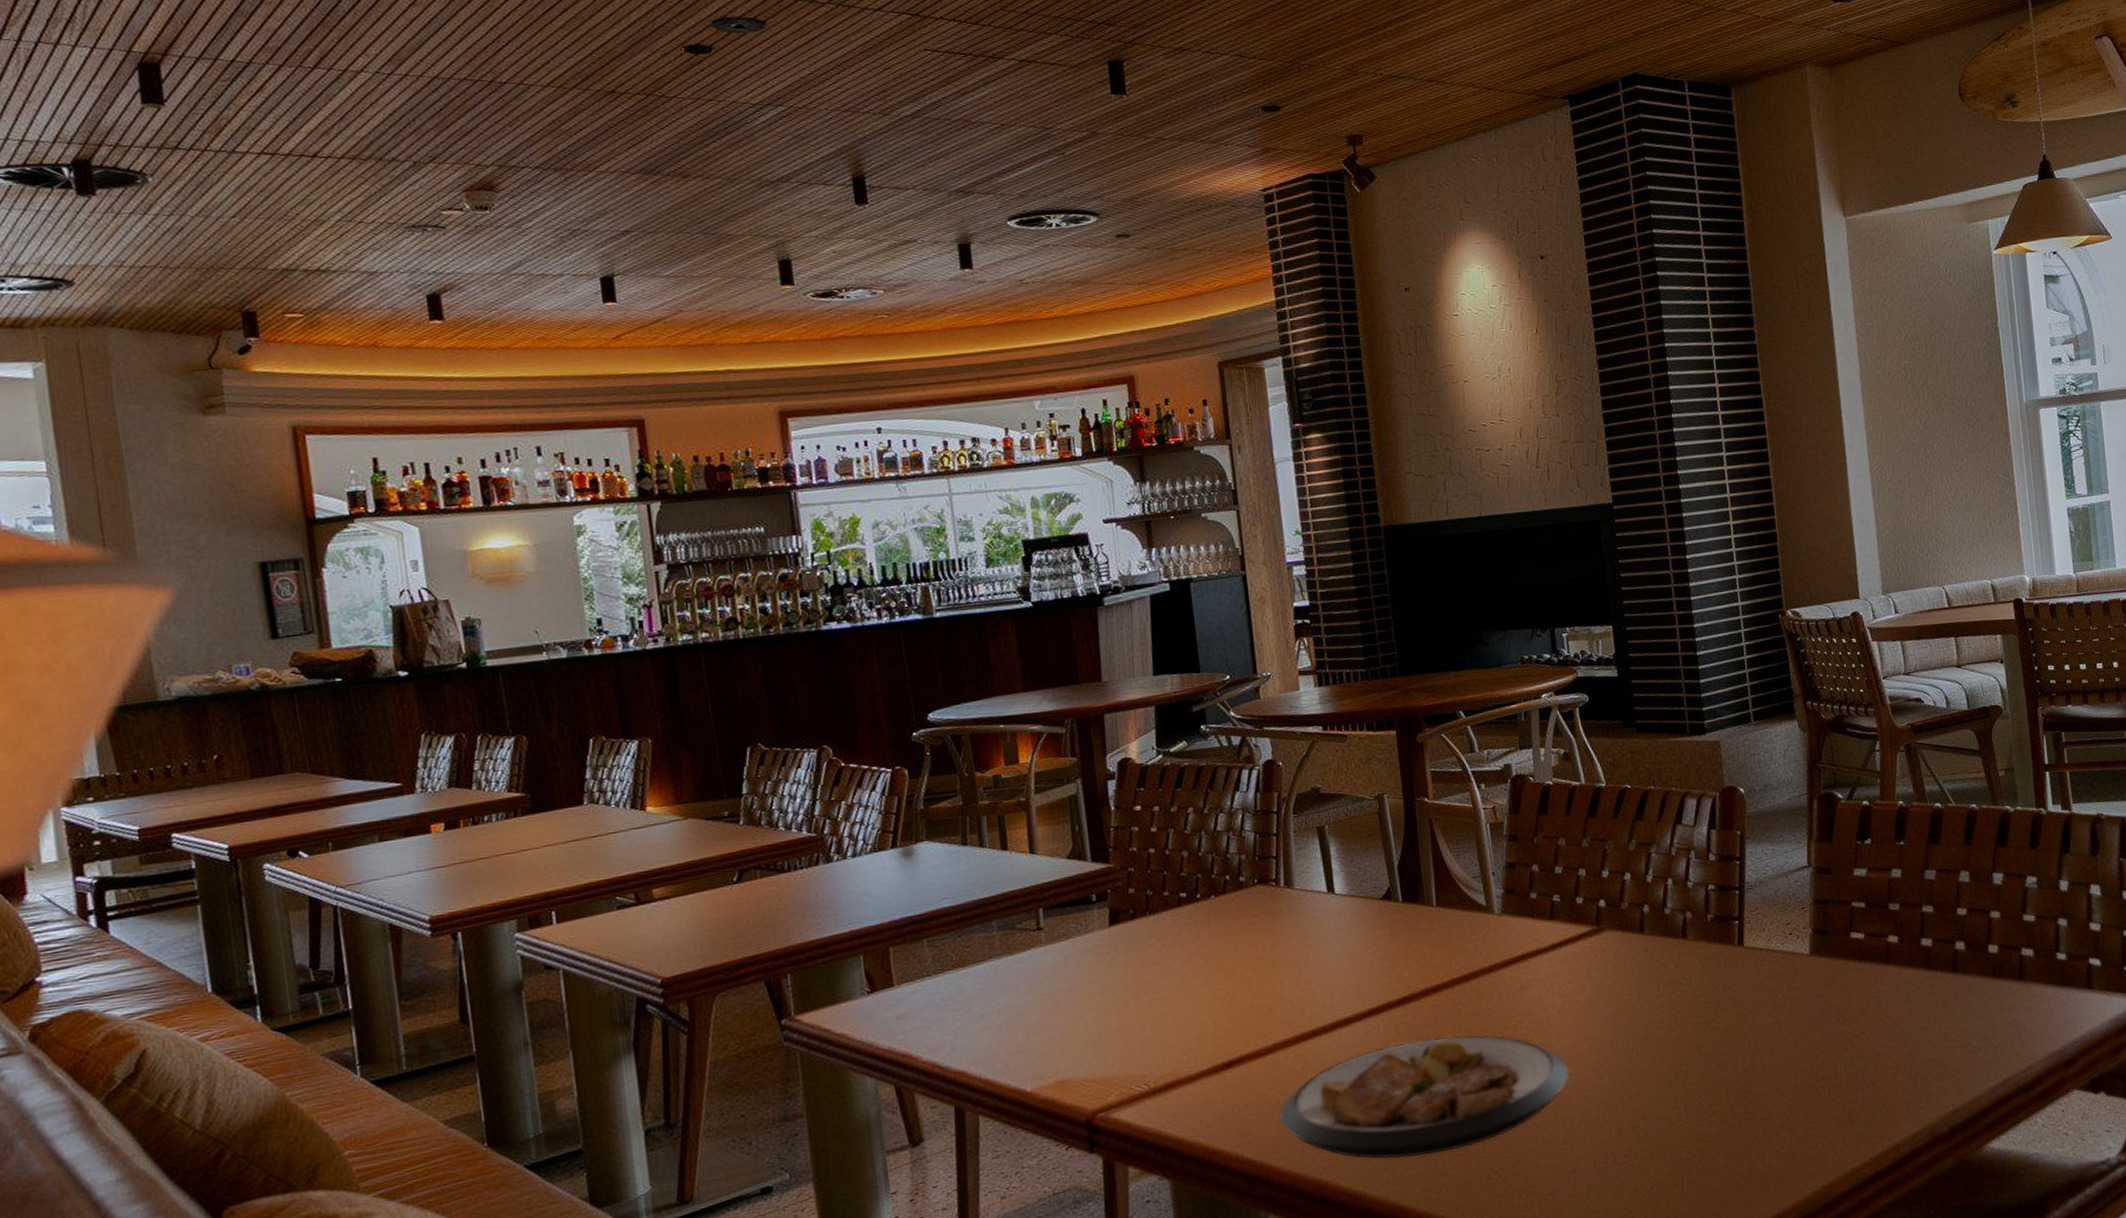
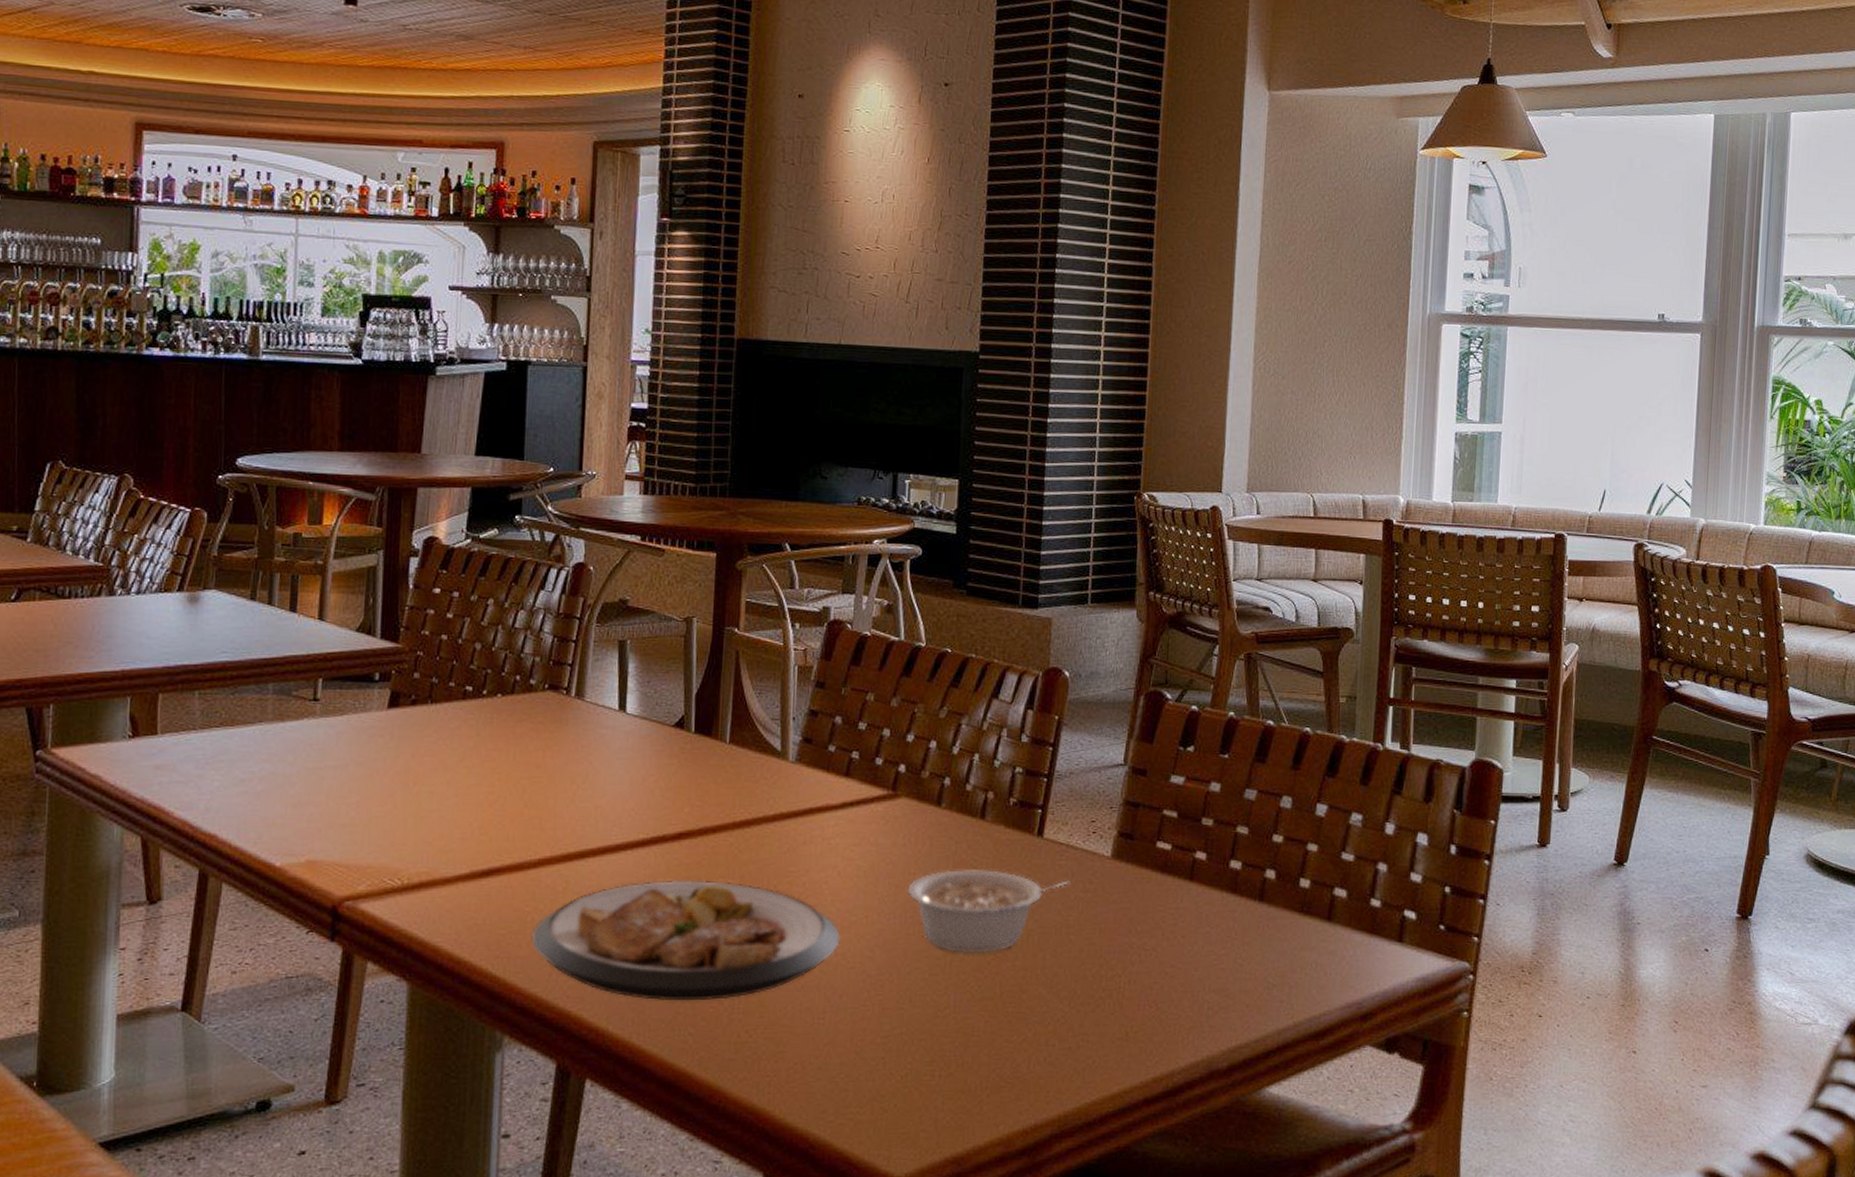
legume: none [1625,981,1776,1067] -> present [907,870,1071,954]

